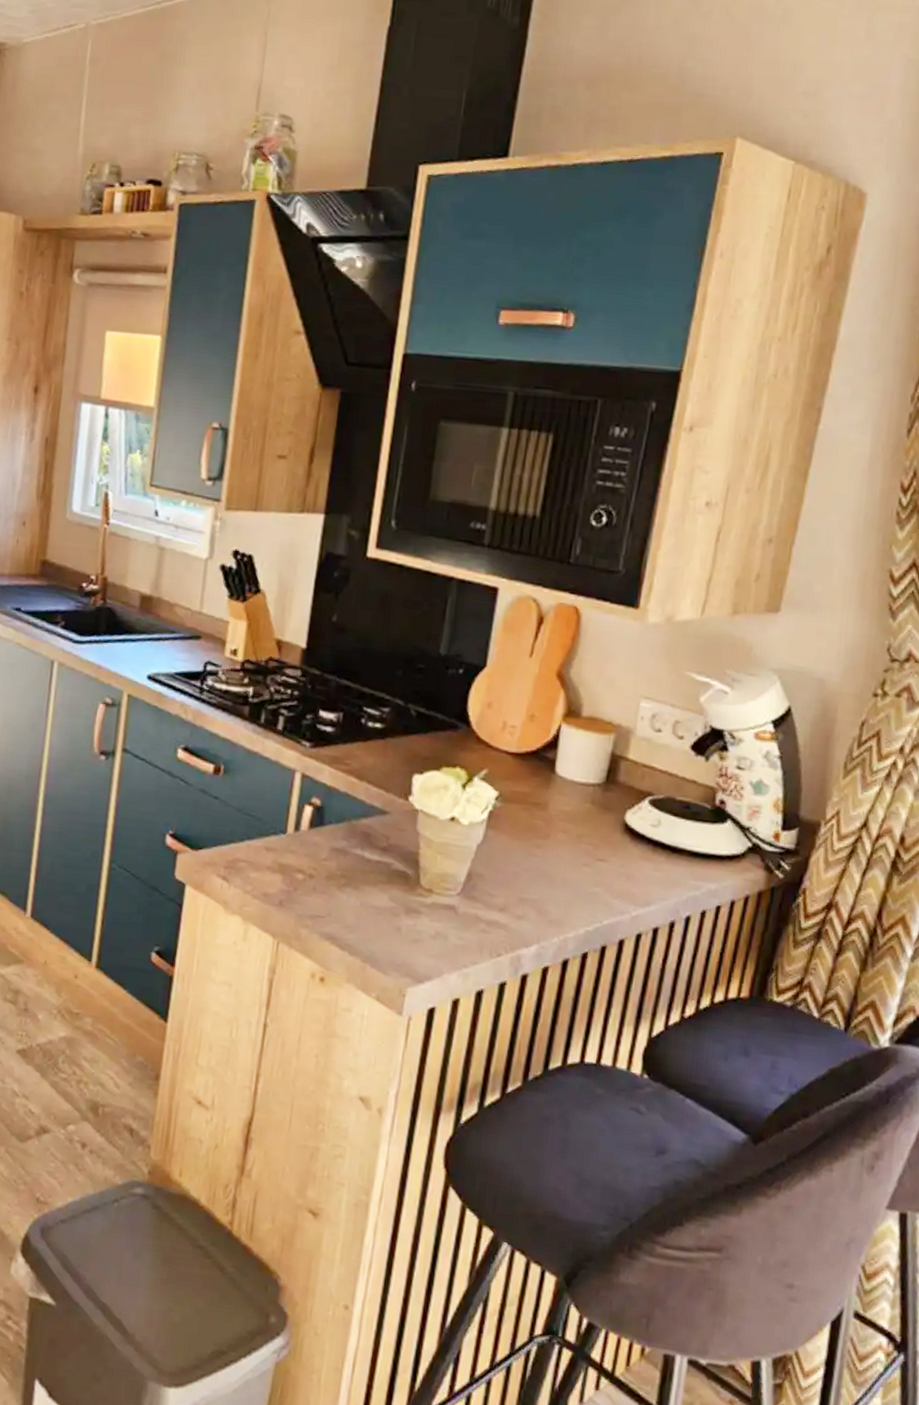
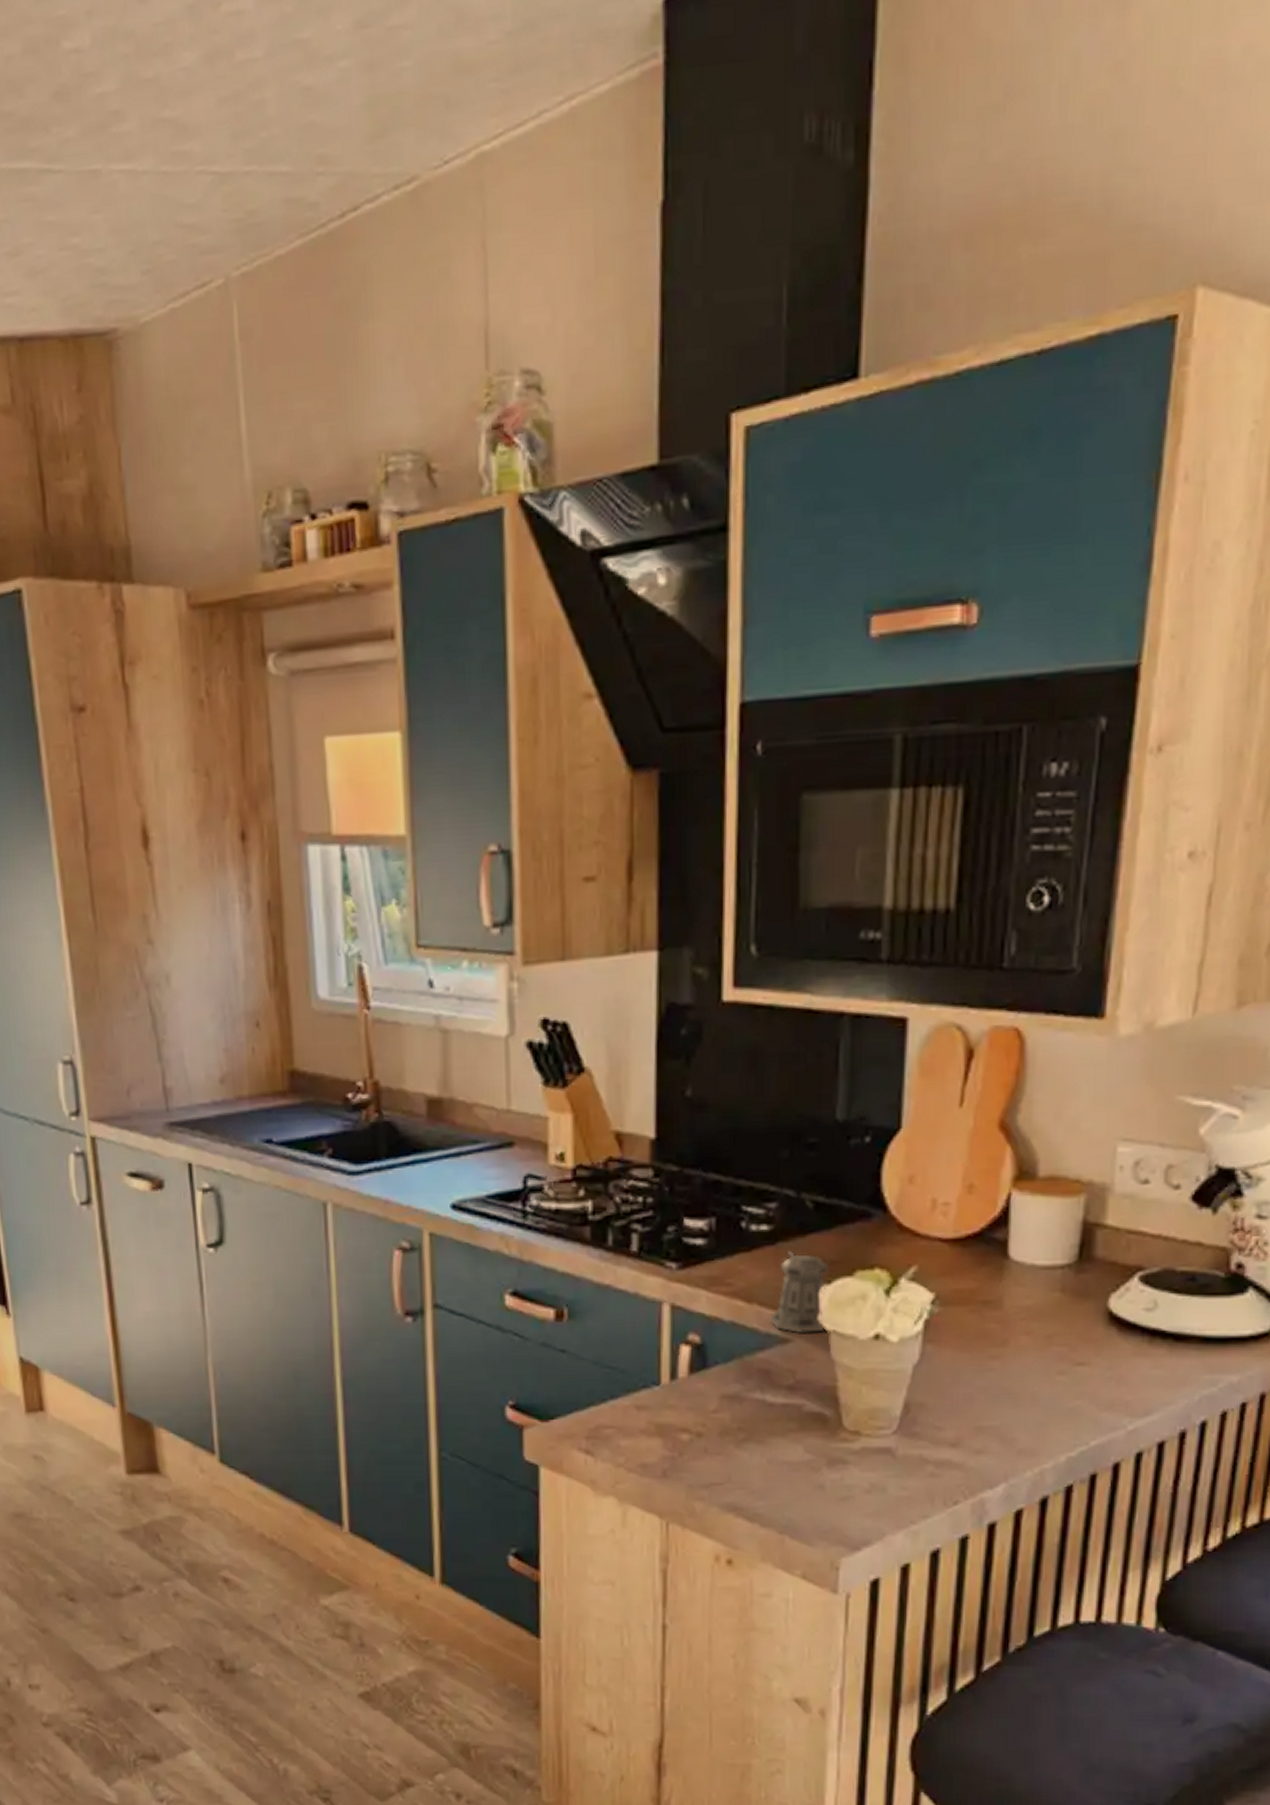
pepper shaker: none [374,745,423,809] -> present [770,1250,829,1333]

